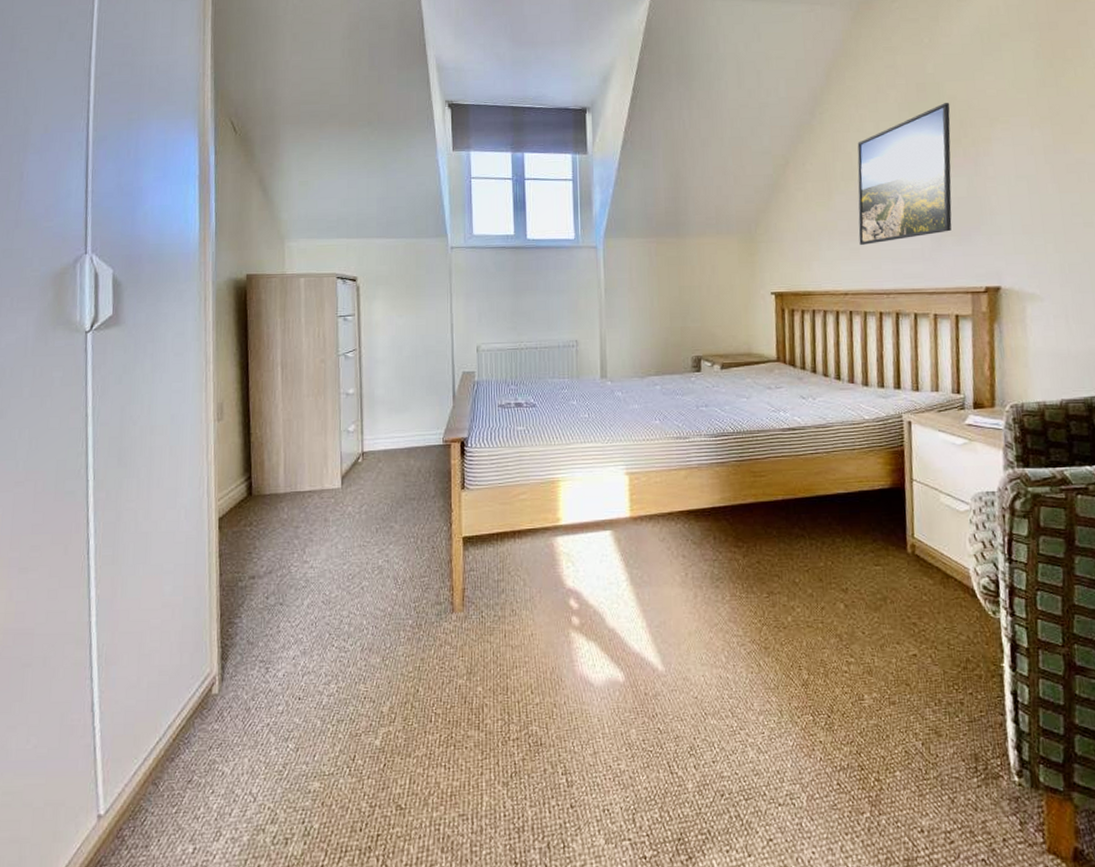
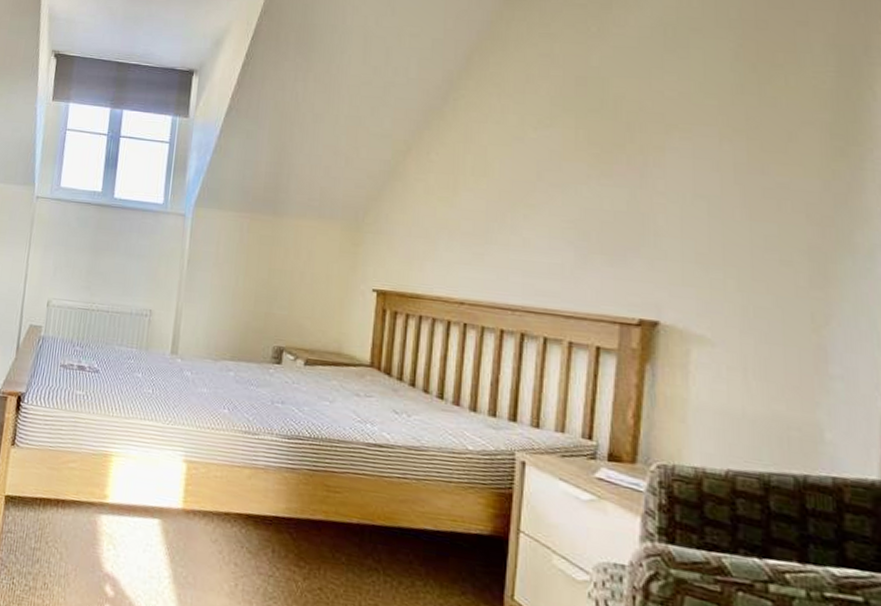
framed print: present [857,103,952,245] -> none [485,101,616,252]

